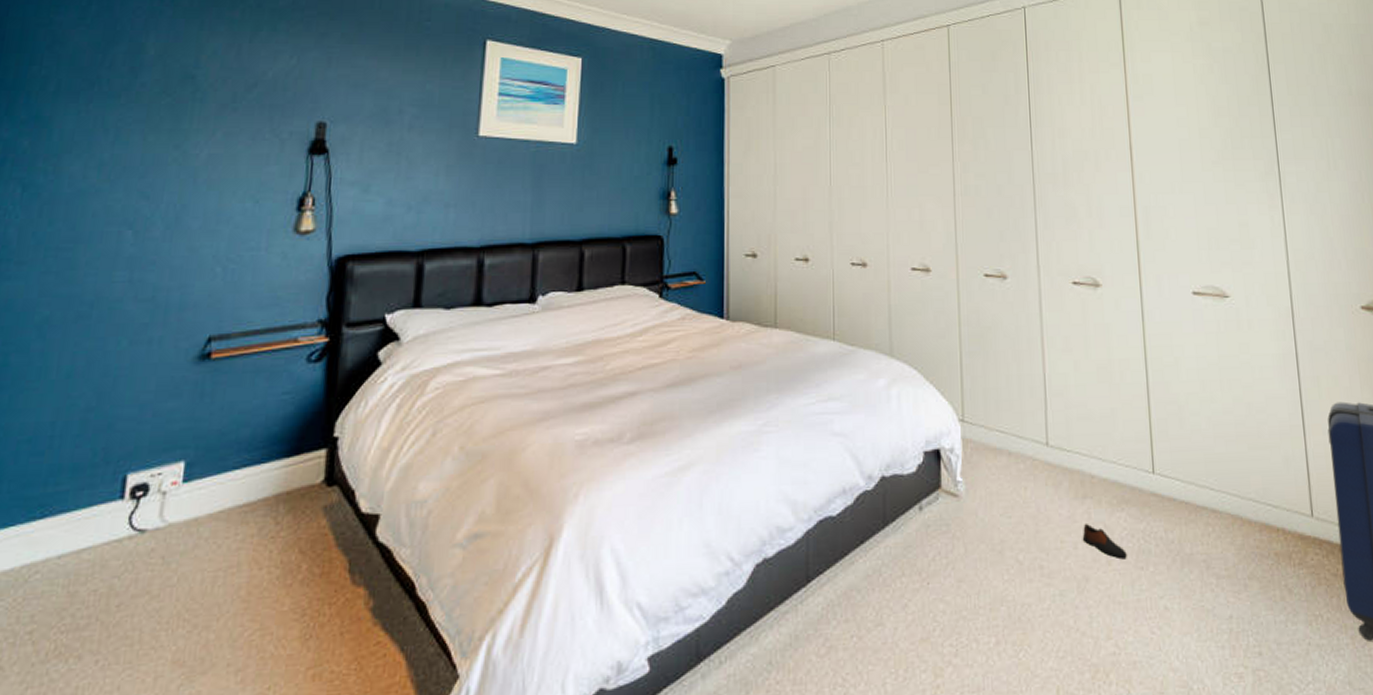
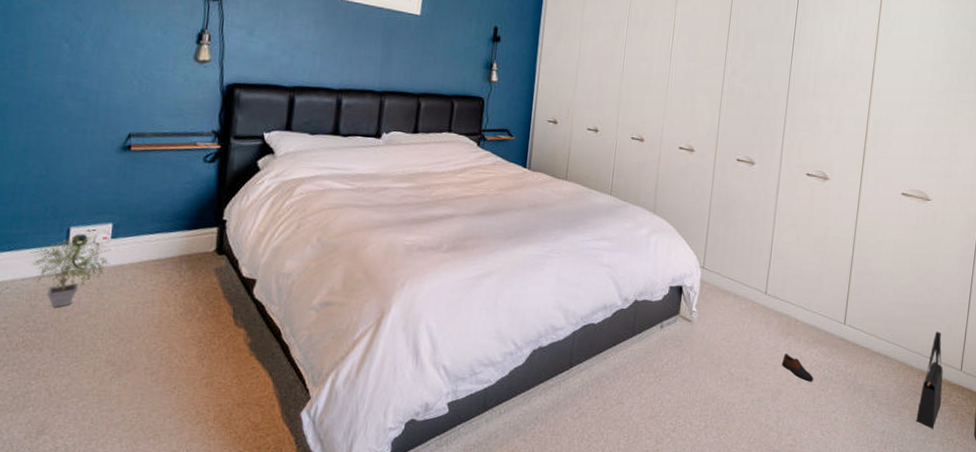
potted plant: none [72,481,182,593] -> present [31,233,111,308]
tote bag: none [1267,467,1297,604] -> present [916,331,944,429]

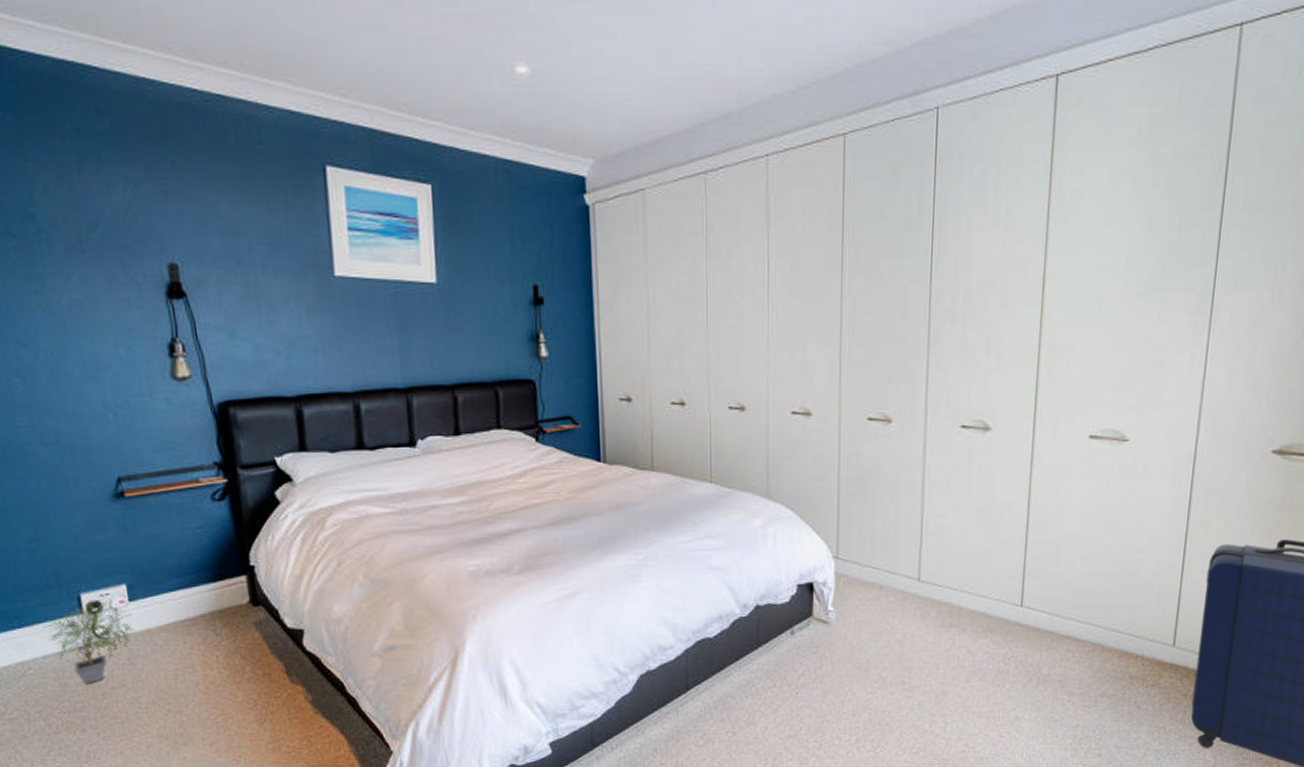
shoe: present [782,353,814,382] -> none [945,647,986,678]
tote bag: present [916,331,944,429] -> none [1117,602,1151,717]

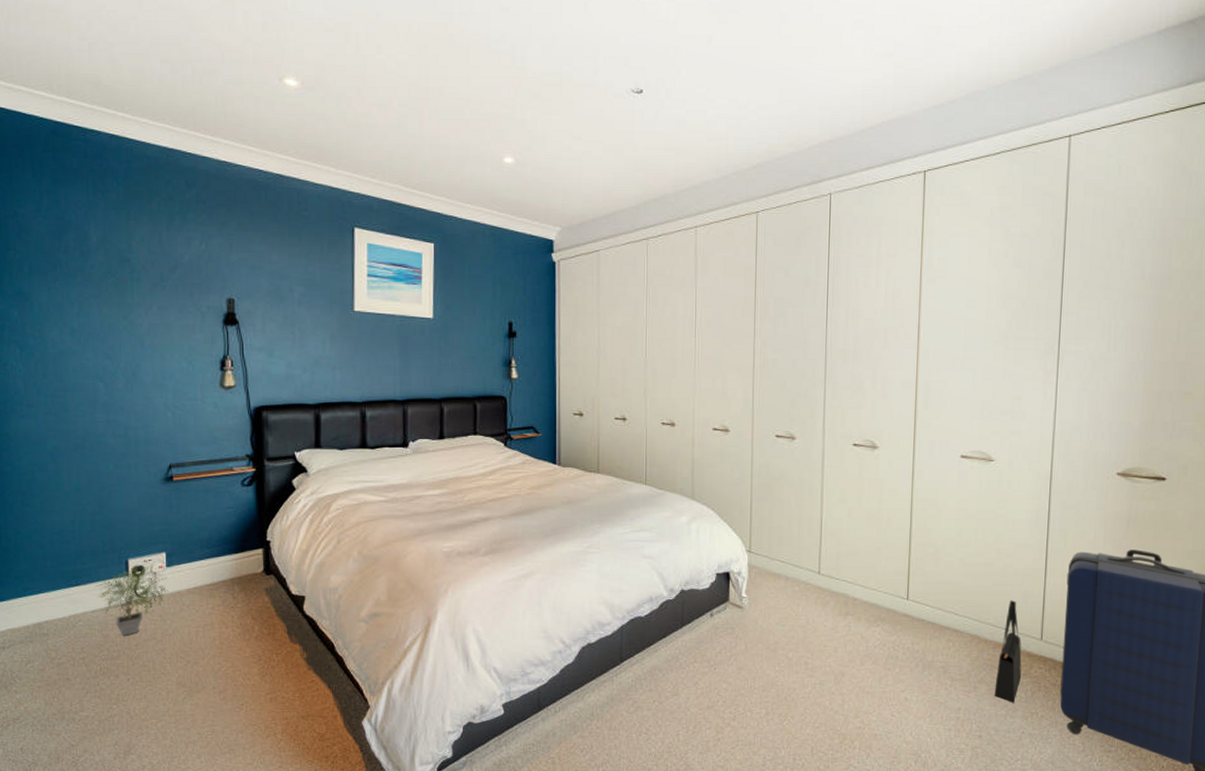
tote bag: none [1117,602,1151,717] -> present [994,600,1022,703]

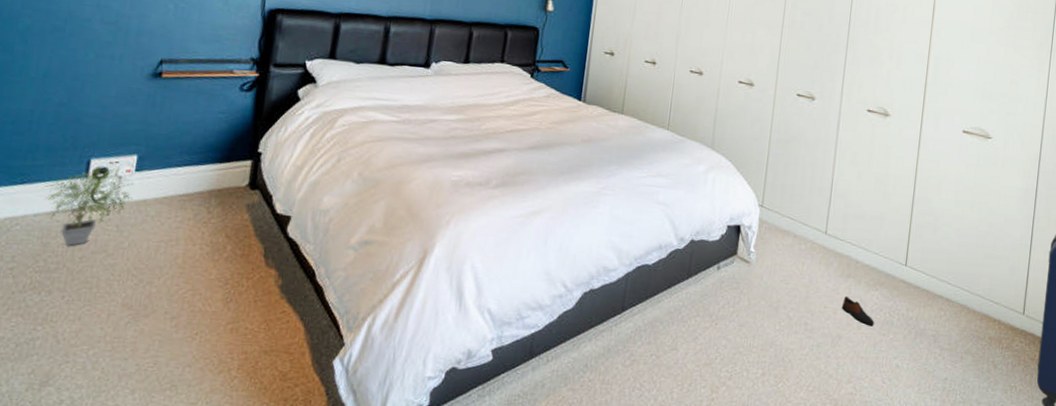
shoe: none [843,633,878,662] -> present [842,295,874,327]
tote bag: present [994,600,1022,703] -> none [978,273,1006,376]

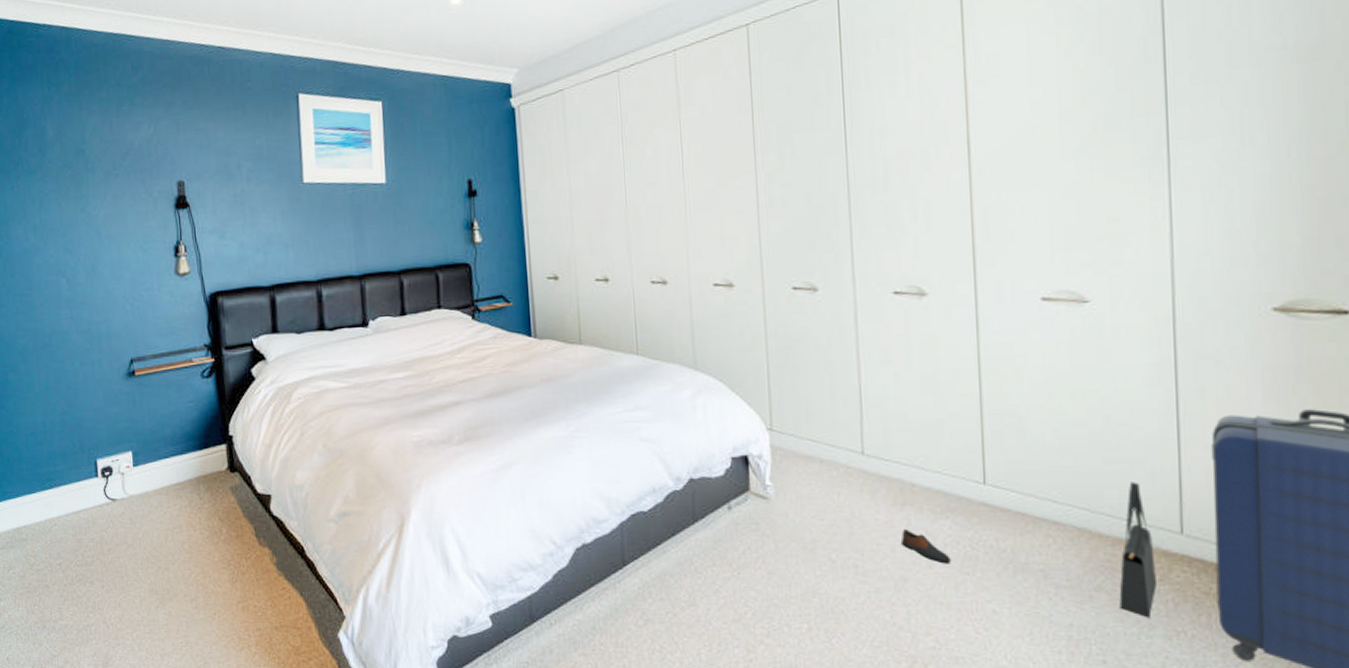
potted plant: present [45,166,134,247] -> none [68,465,137,541]
tote bag: none [978,273,1006,376] -> present [1119,482,1156,618]

